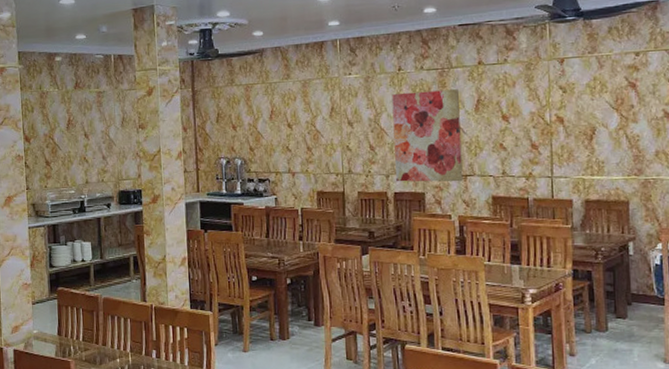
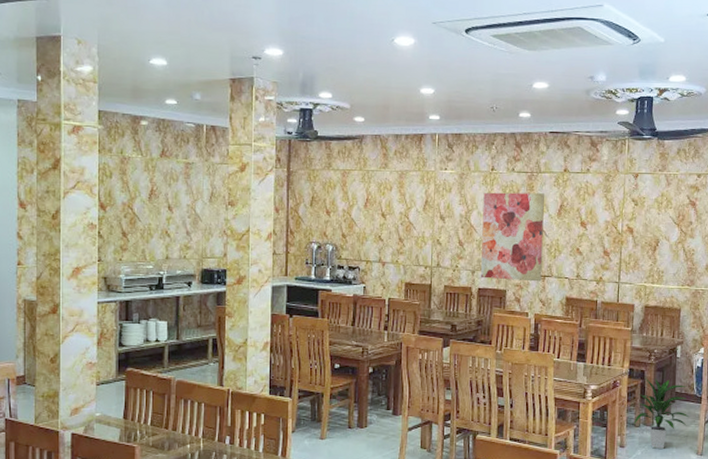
indoor plant: none [583,278,651,357] -> present [633,377,689,449]

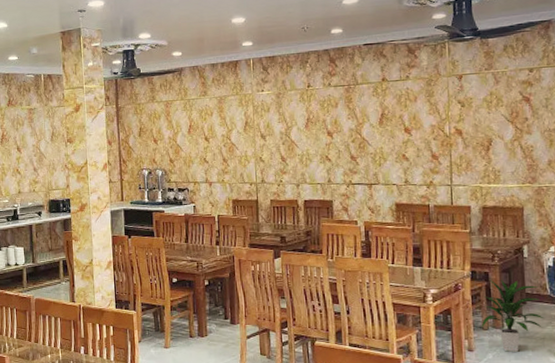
wall art: present [481,192,544,282] -> none [301,104,369,191]

